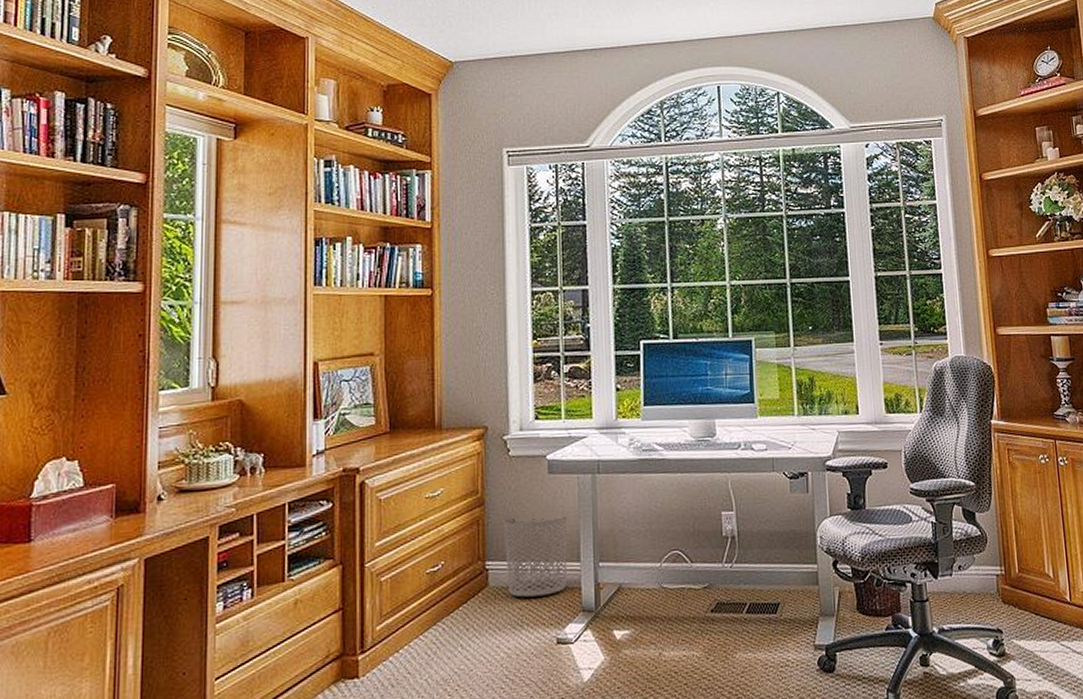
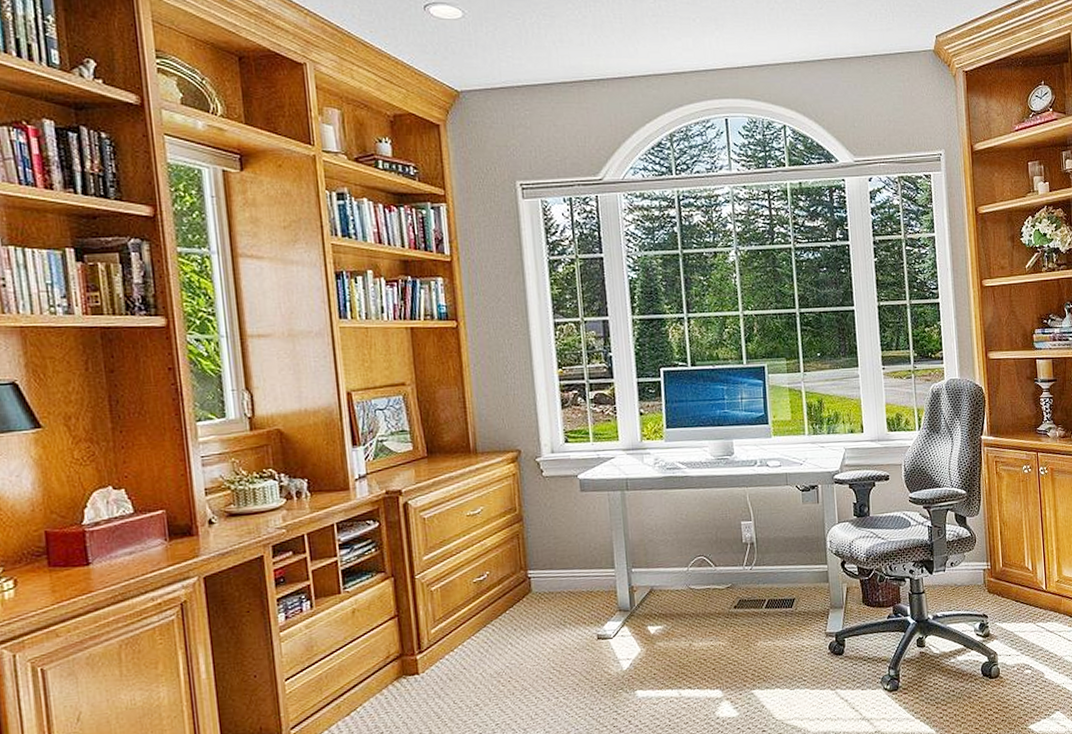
waste bin: present [504,514,568,598] -> none [542,527,603,601]

